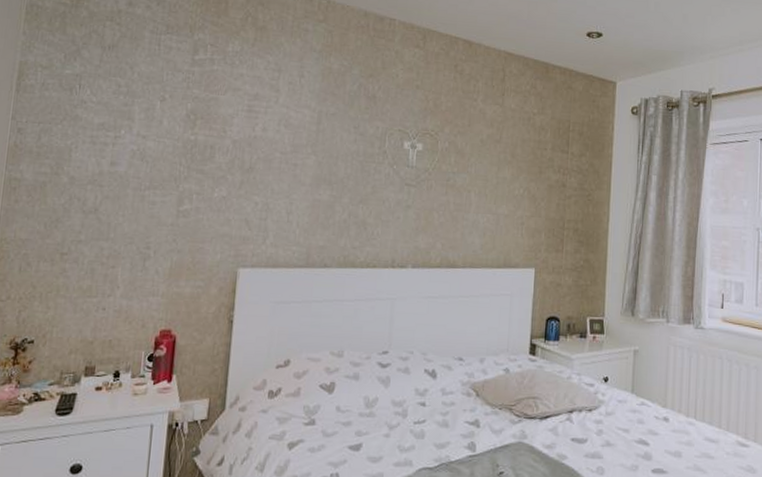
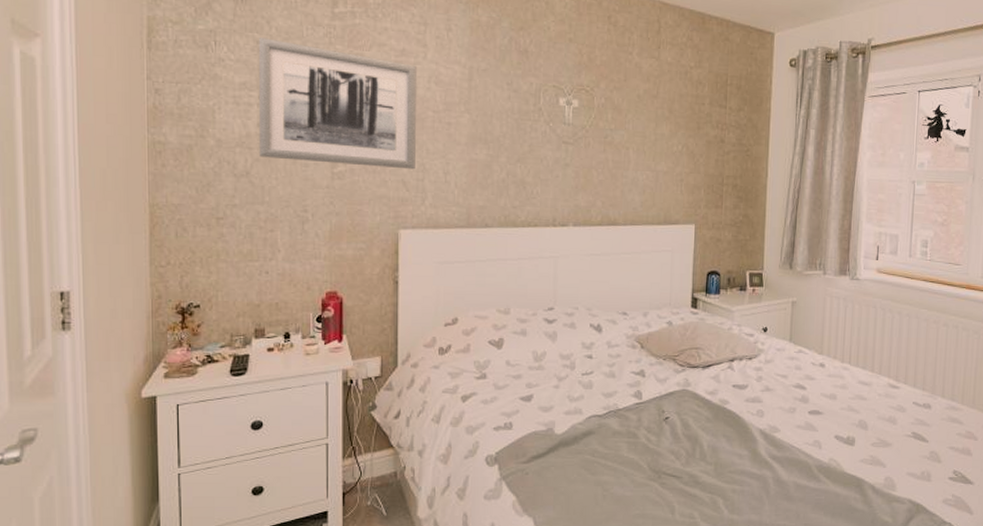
wall art: none [108,81,269,209] -> present [258,36,418,170]

